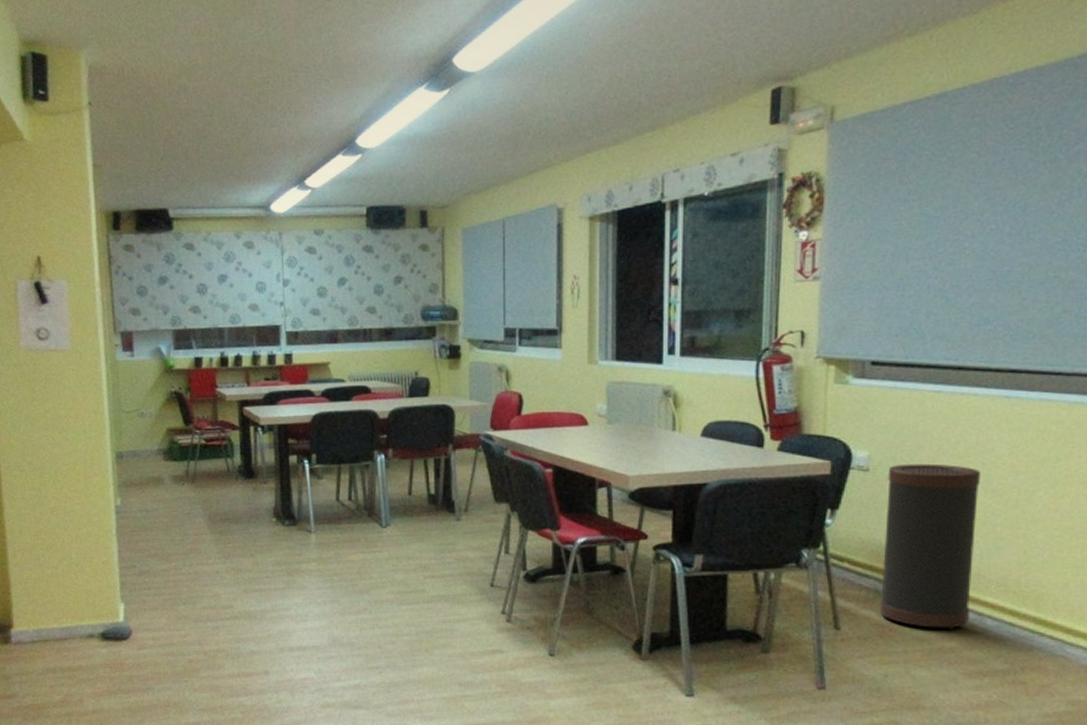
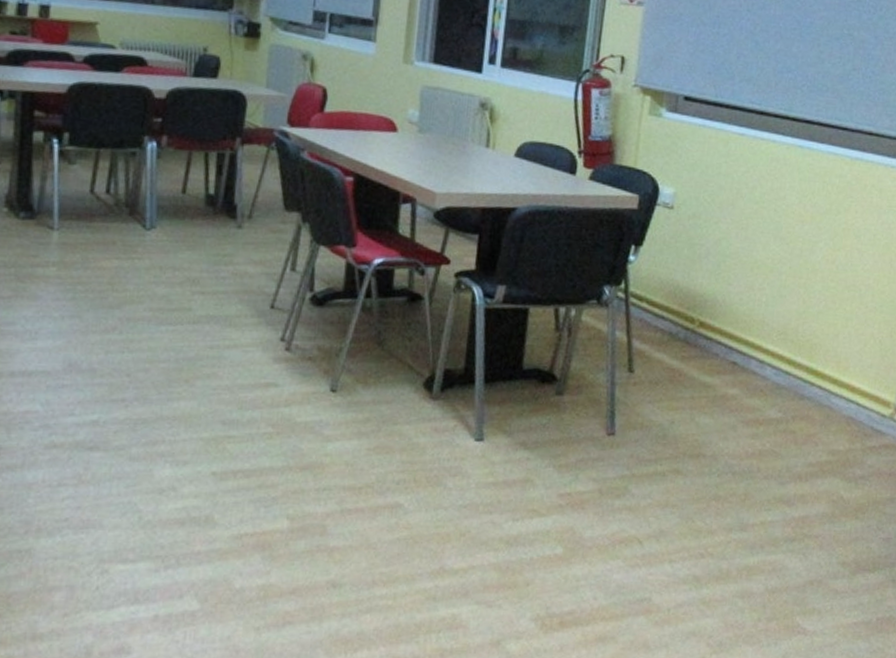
trash can: present [879,463,980,630] -> none [671,204,772,376]

